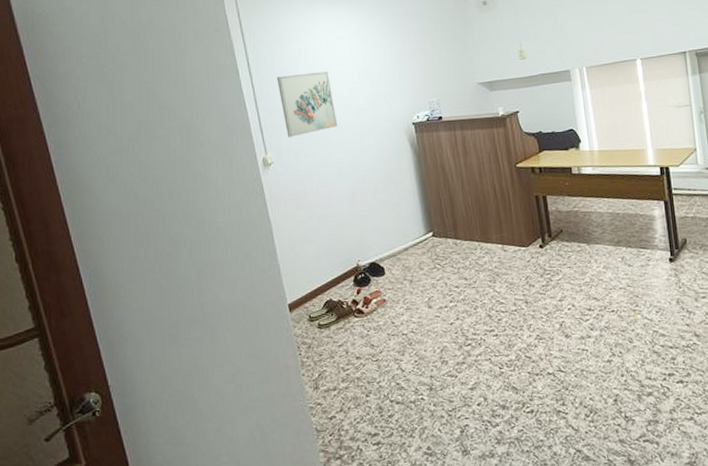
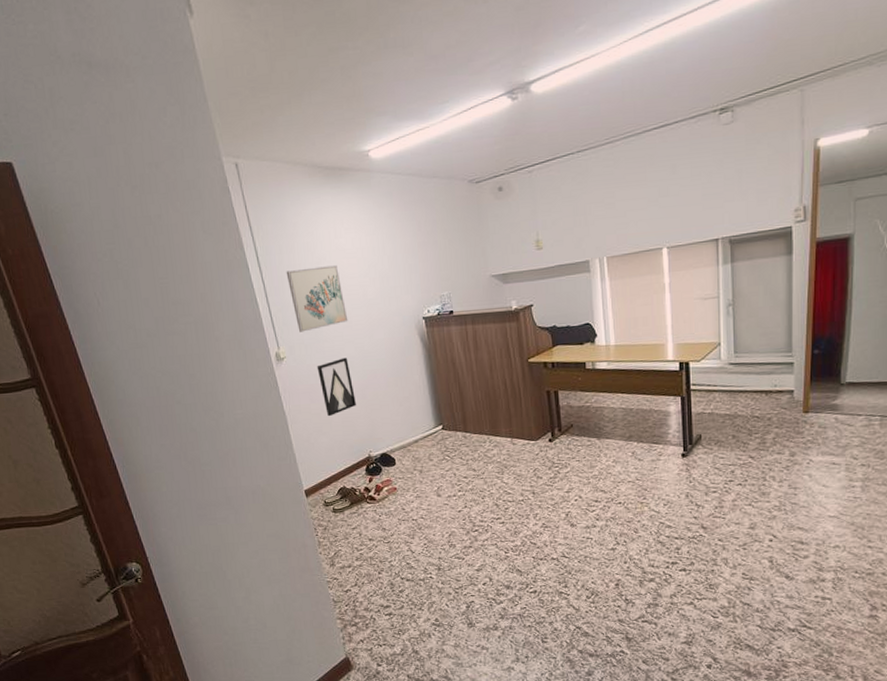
wall art: none [305,163,345,224] -> present [316,357,356,417]

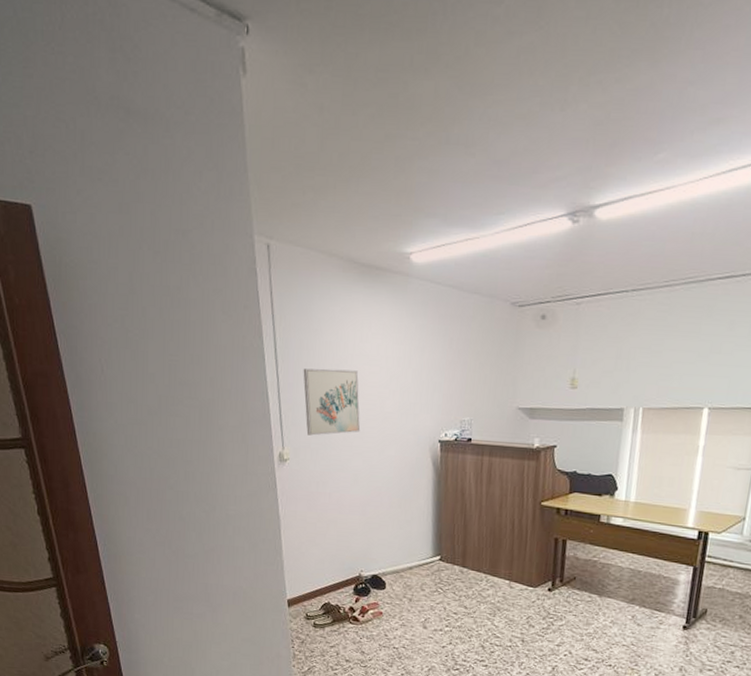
wall art: present [316,357,356,417] -> none [319,469,355,528]

